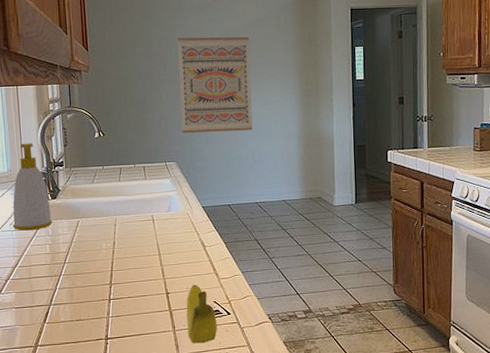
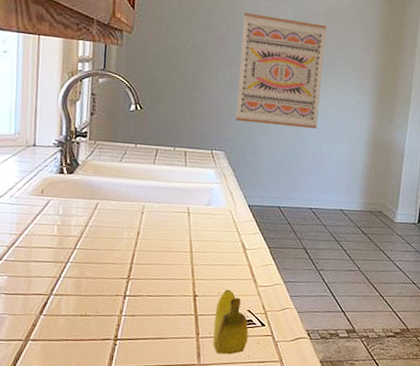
soap bottle: present [12,143,52,231] -> none [13,103,65,207]

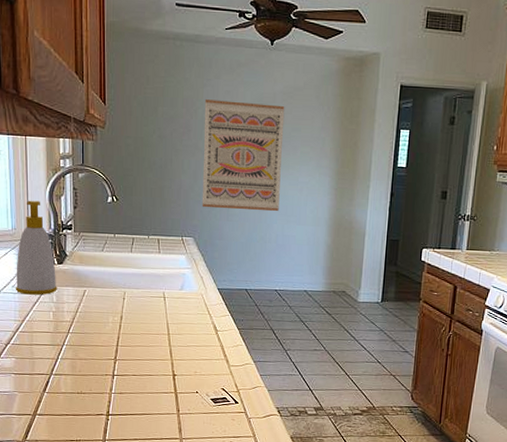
soap bottle: none [13,103,65,207] -> present [15,200,57,295]
fruit: present [213,289,249,355] -> none [192,369,223,430]

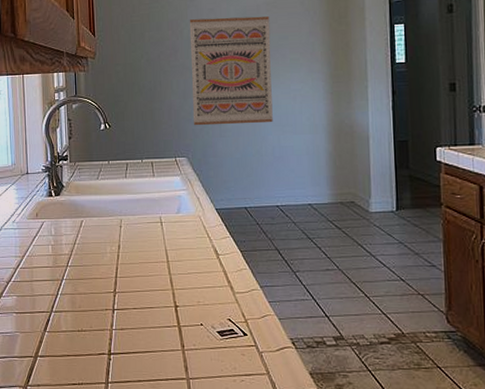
soap bottle: present [15,200,57,295] -> none [15,135,55,229]

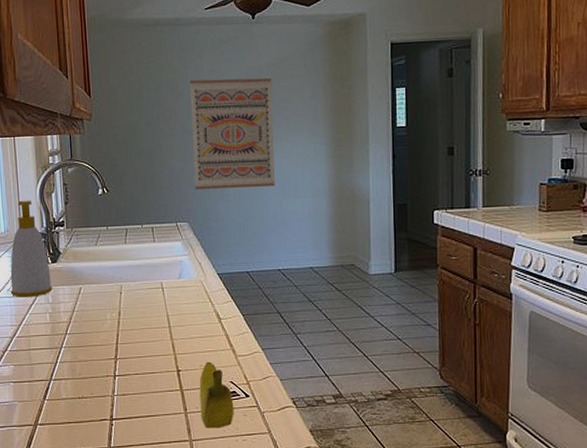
soap bottle: none [15,135,55,229] -> present [10,200,53,298]
fruit: none [197,298,232,367] -> present [199,361,234,429]

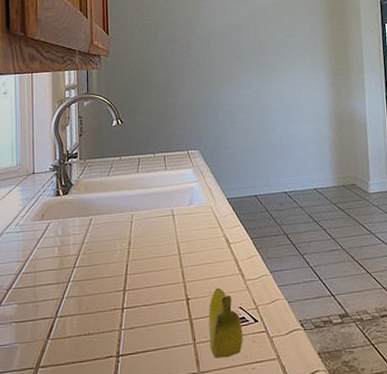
soap bottle: present [10,200,53,298] -> none [18,133,63,232]
wall art: present [189,77,275,190] -> none [201,16,281,119]

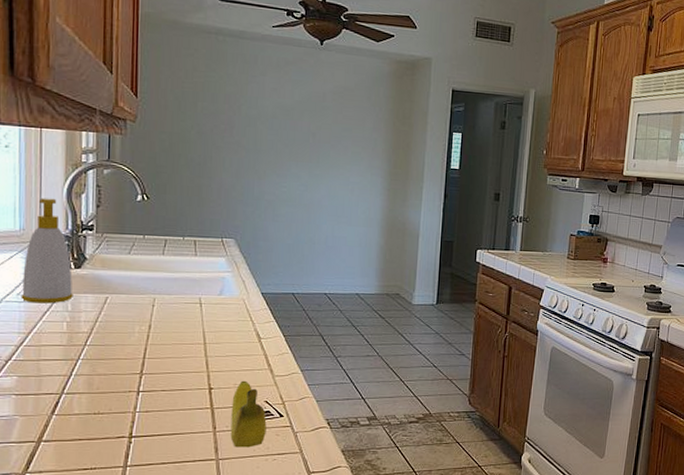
soap bottle: none [18,133,63,232] -> present [21,198,73,304]

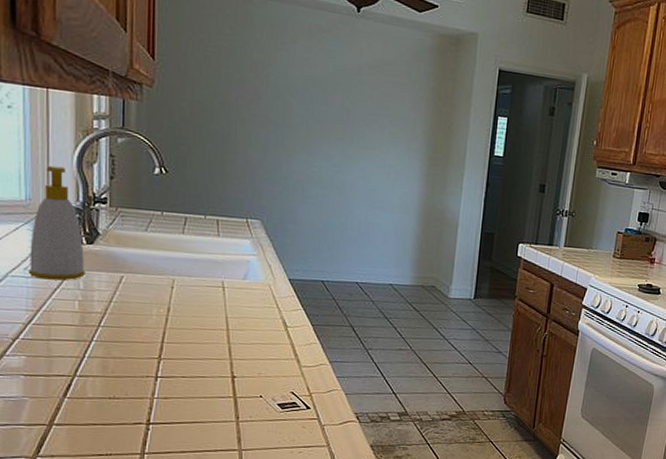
fruit: present [230,380,267,448] -> none [254,370,293,439]

